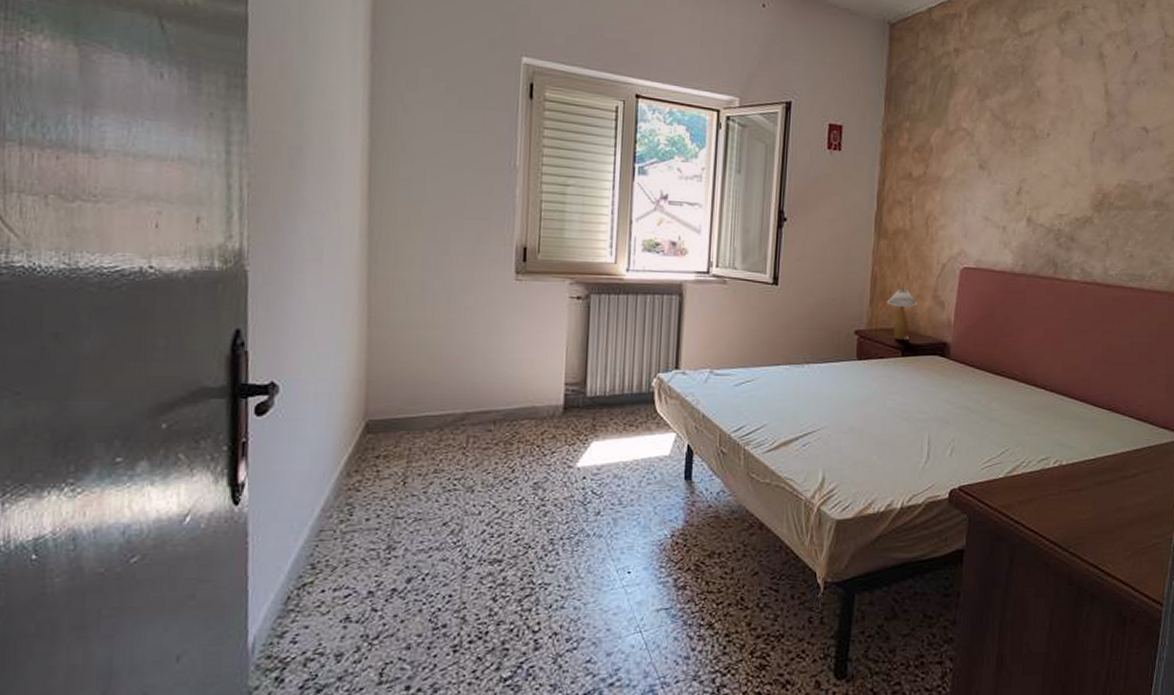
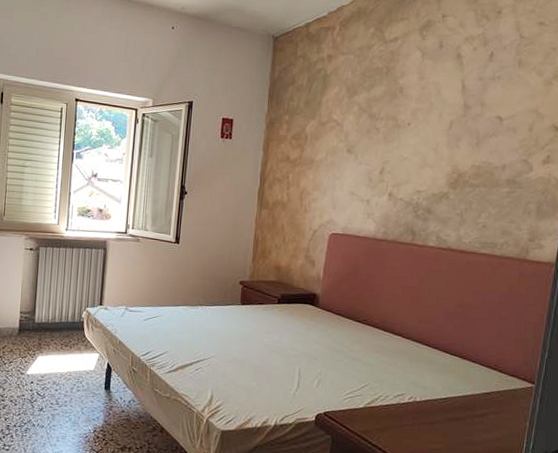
table lamp: present [887,287,918,341] -> none [266,248,292,291]

